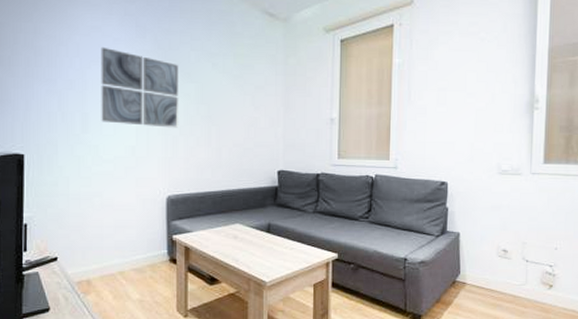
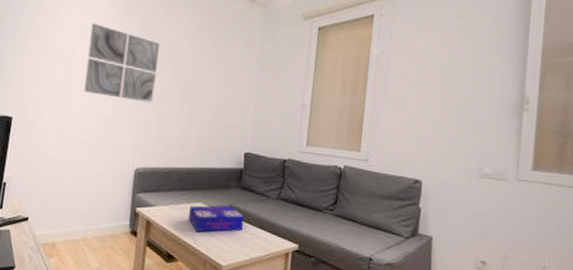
board game: none [228,224,282,252] -> present [189,205,244,232]

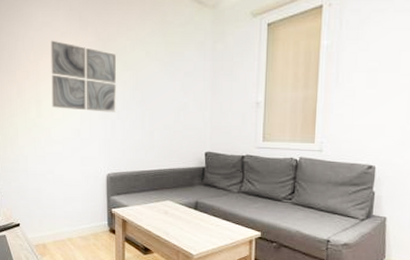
board game: present [189,205,244,232] -> none [160,201,209,226]

